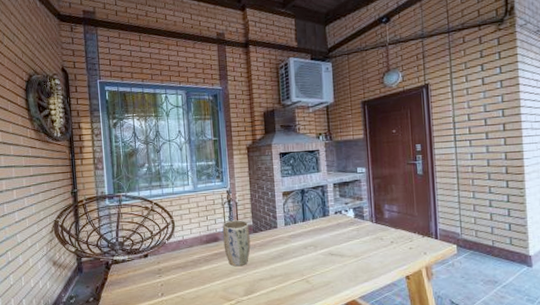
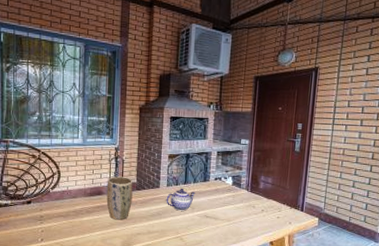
teapot: none [285,226,316,251] -> present [166,188,196,211]

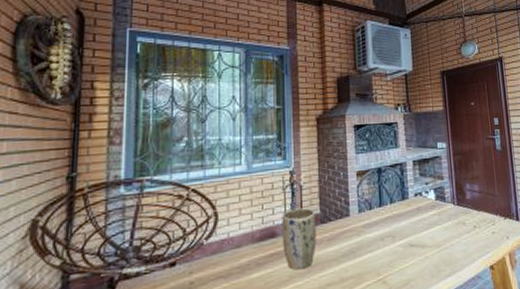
teapot: present [166,188,196,211] -> none [359,212,394,244]

